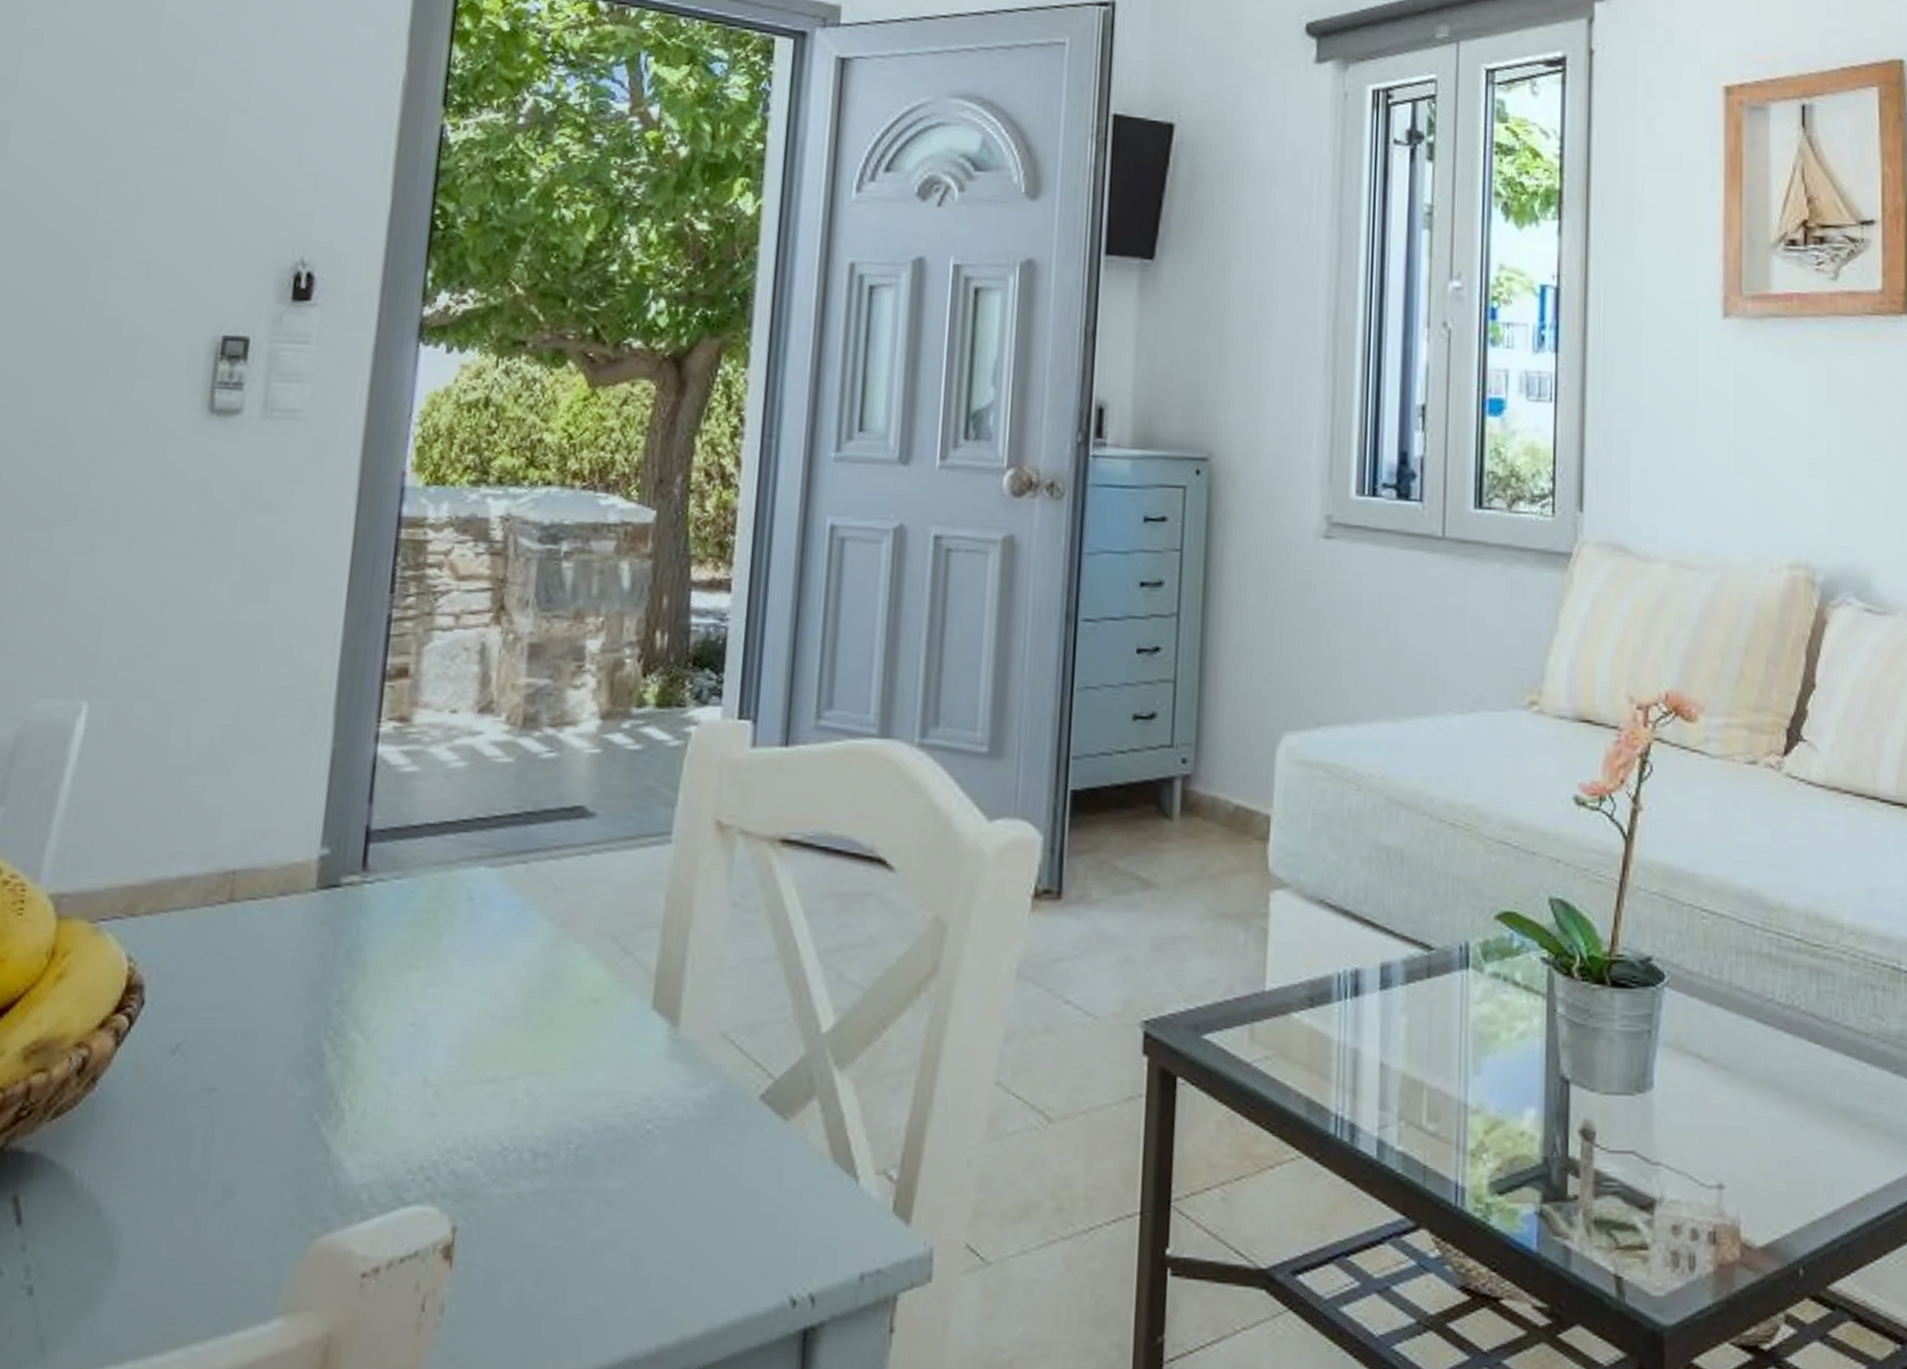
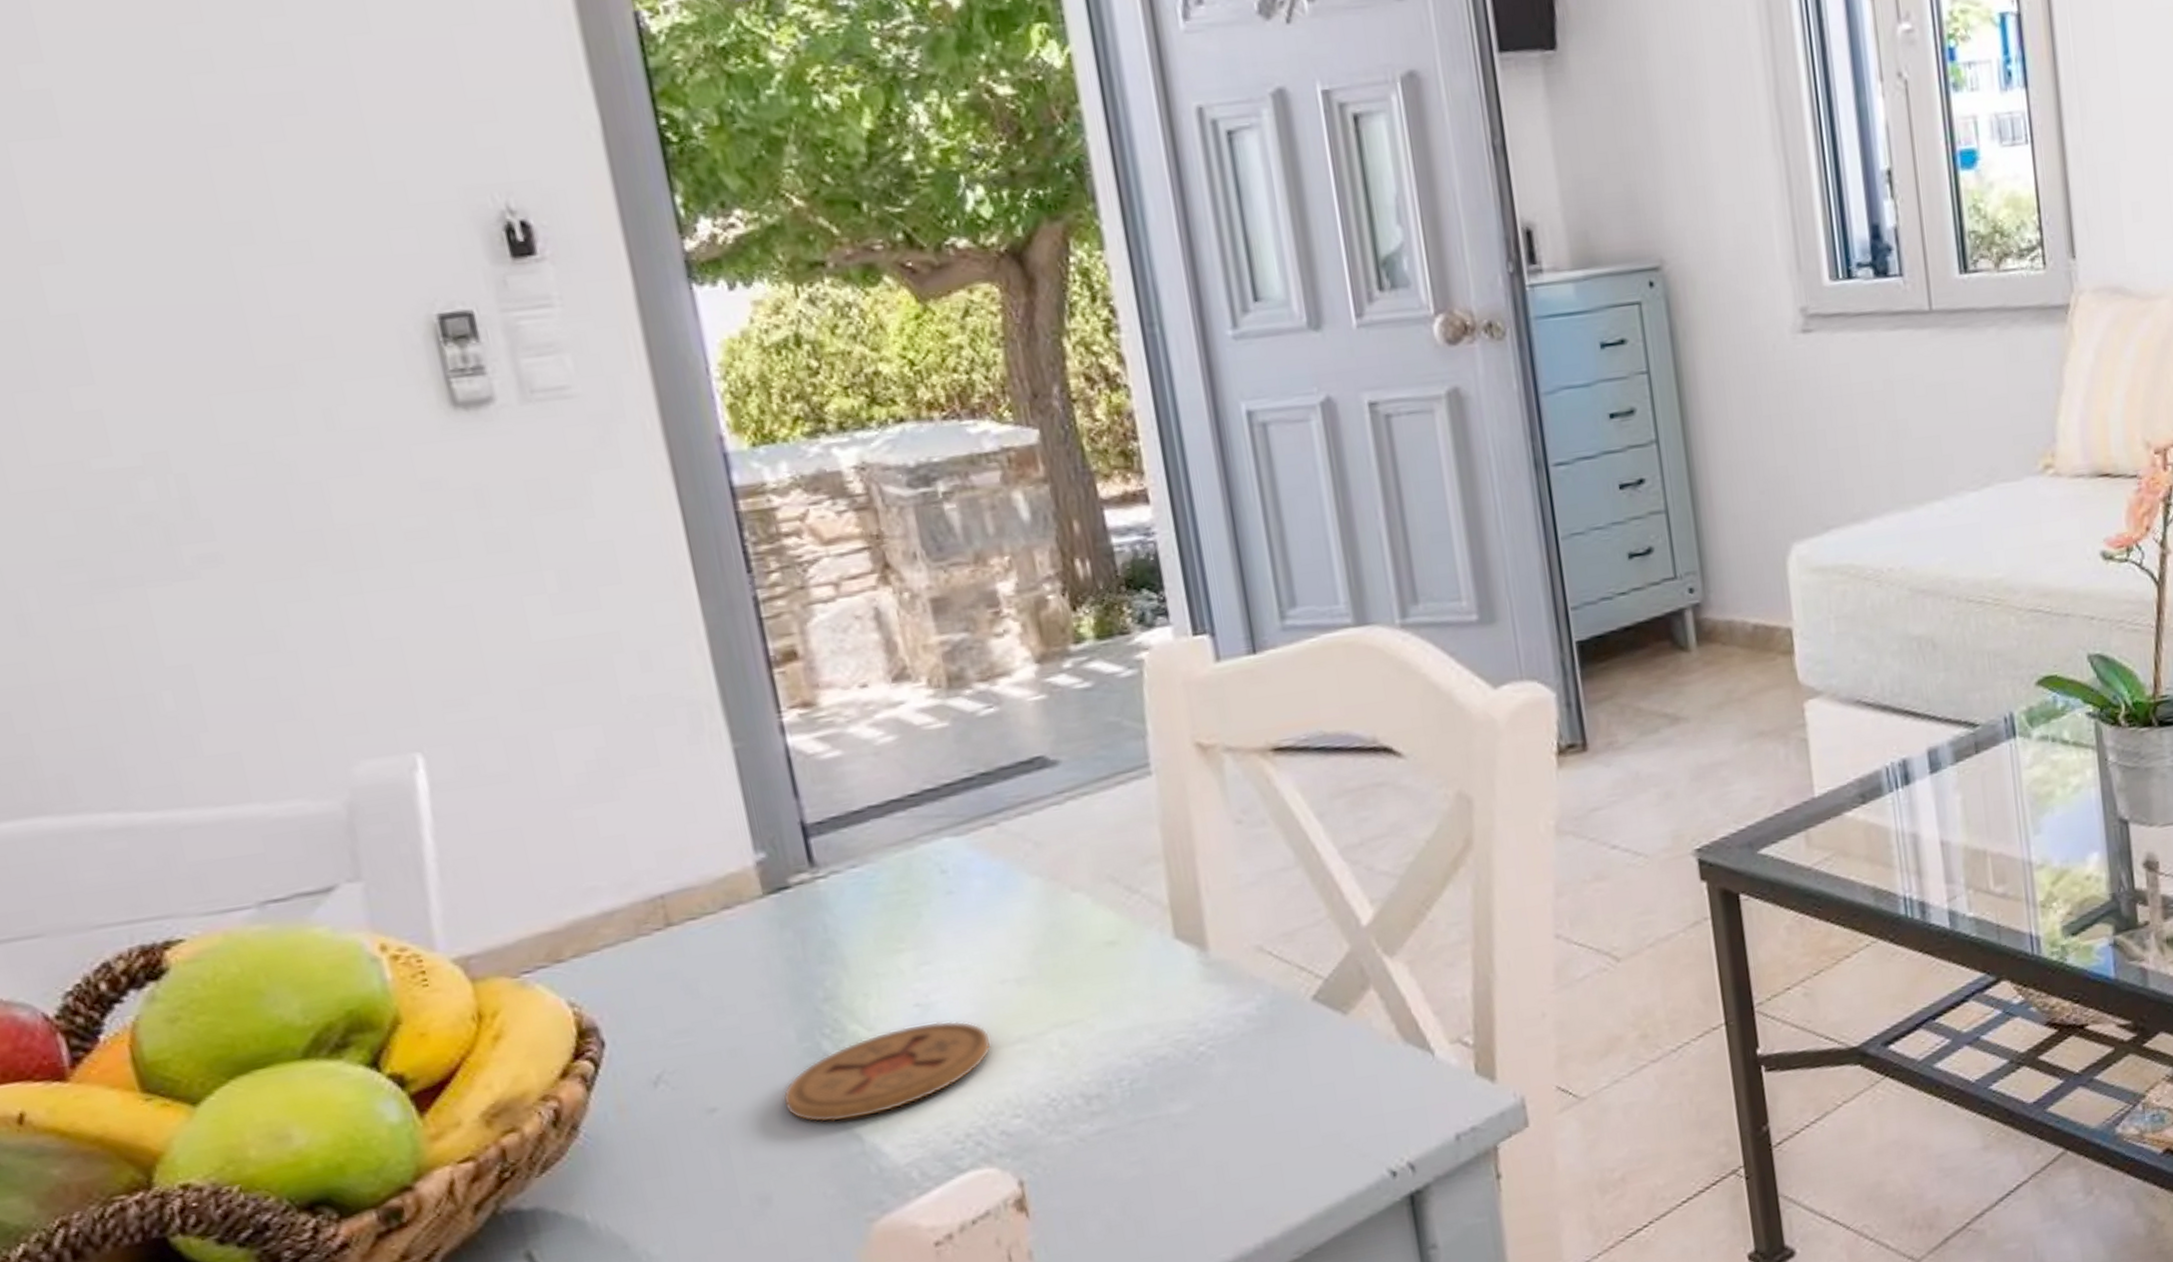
coaster: none [273,1043,467,1128] -> present [782,1020,992,1123]

